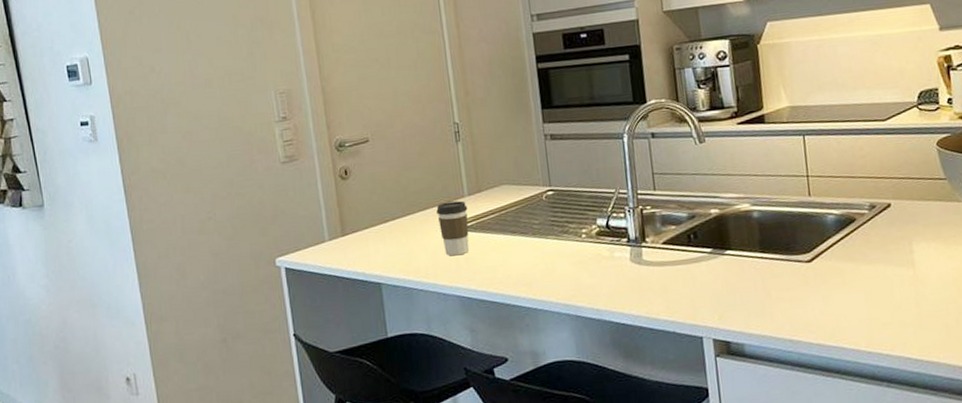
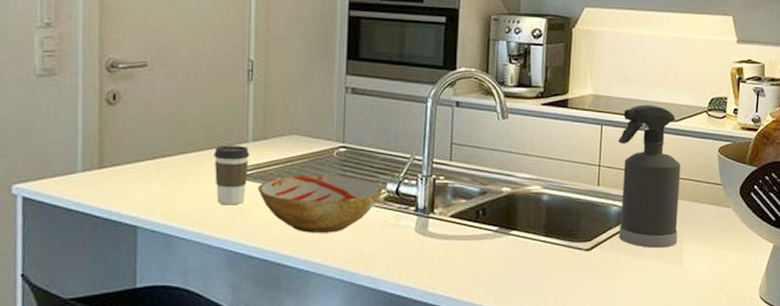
bowl: none [479,216,593,274] -> present [257,174,383,233]
spray bottle: none [823,107,906,253] -> present [617,104,680,248]

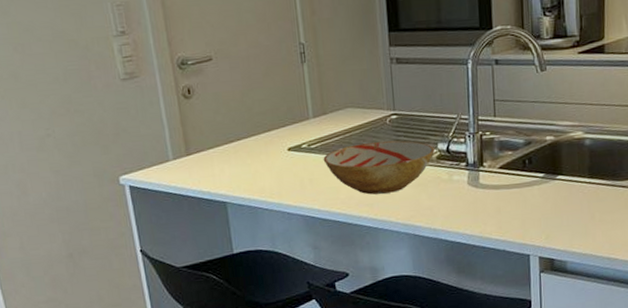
coffee cup: present [214,145,250,205] -> none [281,123,314,177]

